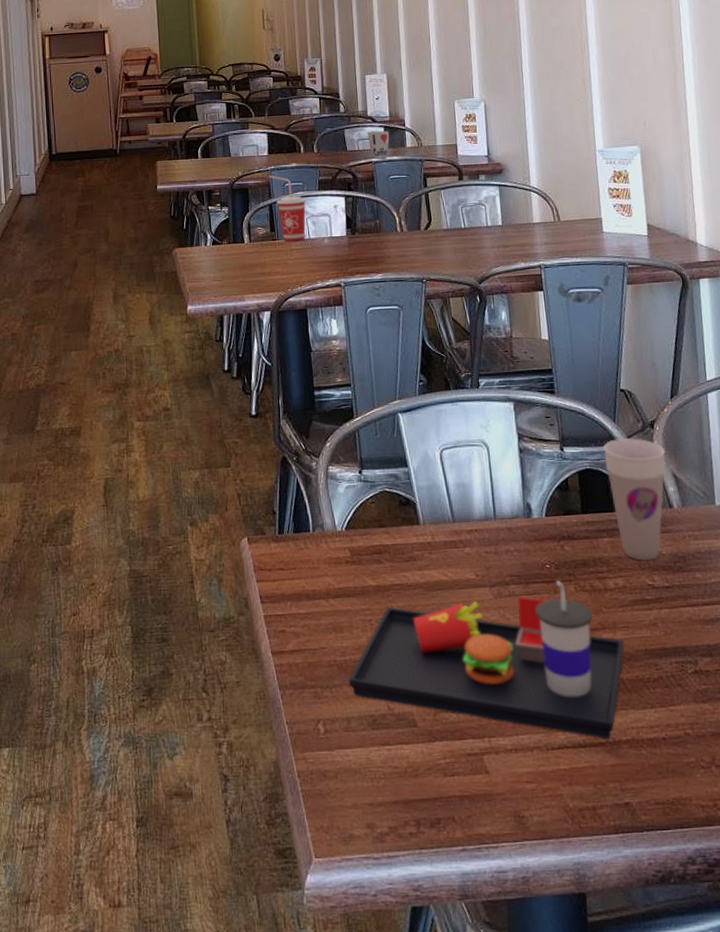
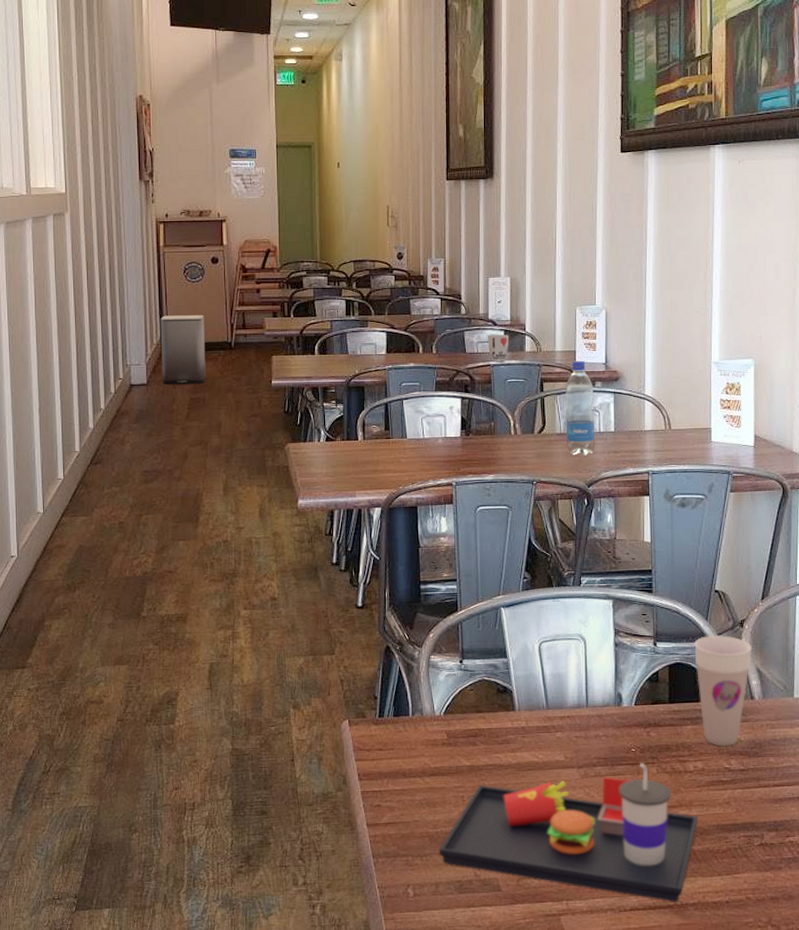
pedal bin: none [48,123,93,193] -> present [160,314,206,384]
beverage cup: present [269,175,306,242] -> none [386,374,422,441]
bottle: none [449,154,483,252] -> present [565,361,595,456]

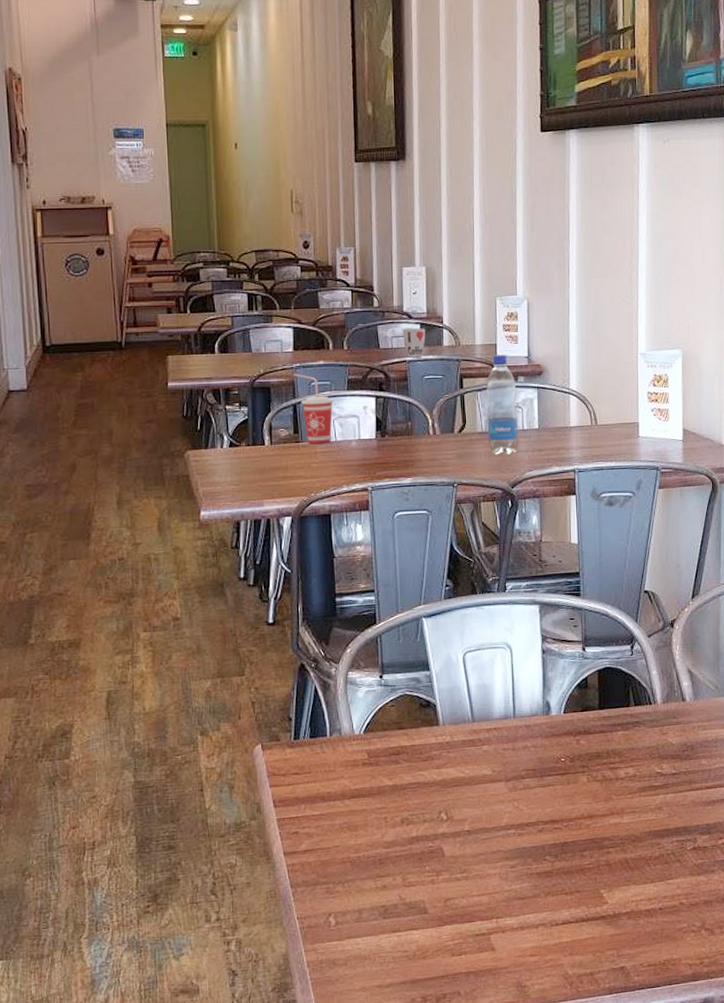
pedal bin: present [160,314,206,384] -> none [40,311,94,389]
beverage cup: none [386,374,422,441] -> present [294,373,333,445]
food tray: present [438,763,699,902] -> none [361,772,631,912]
cup: present [693,634,752,746] -> none [623,636,683,751]

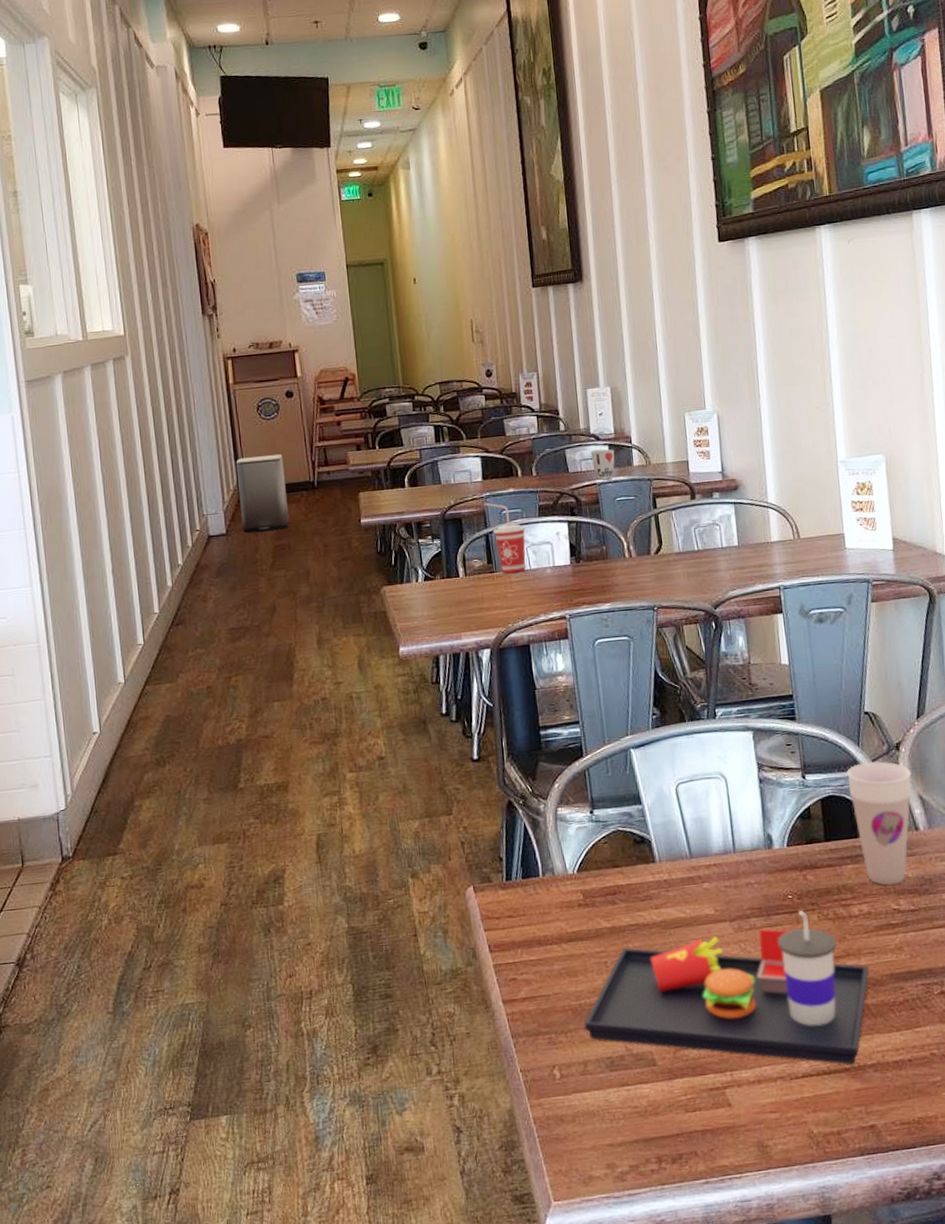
pedal bin: none [40,311,94,389] -> present [235,454,290,533]
food tray: none [361,772,631,912] -> present [584,910,870,1064]
bottle: present [486,355,518,455] -> none [680,471,718,576]
cup: none [623,636,683,751] -> present [845,761,913,885]

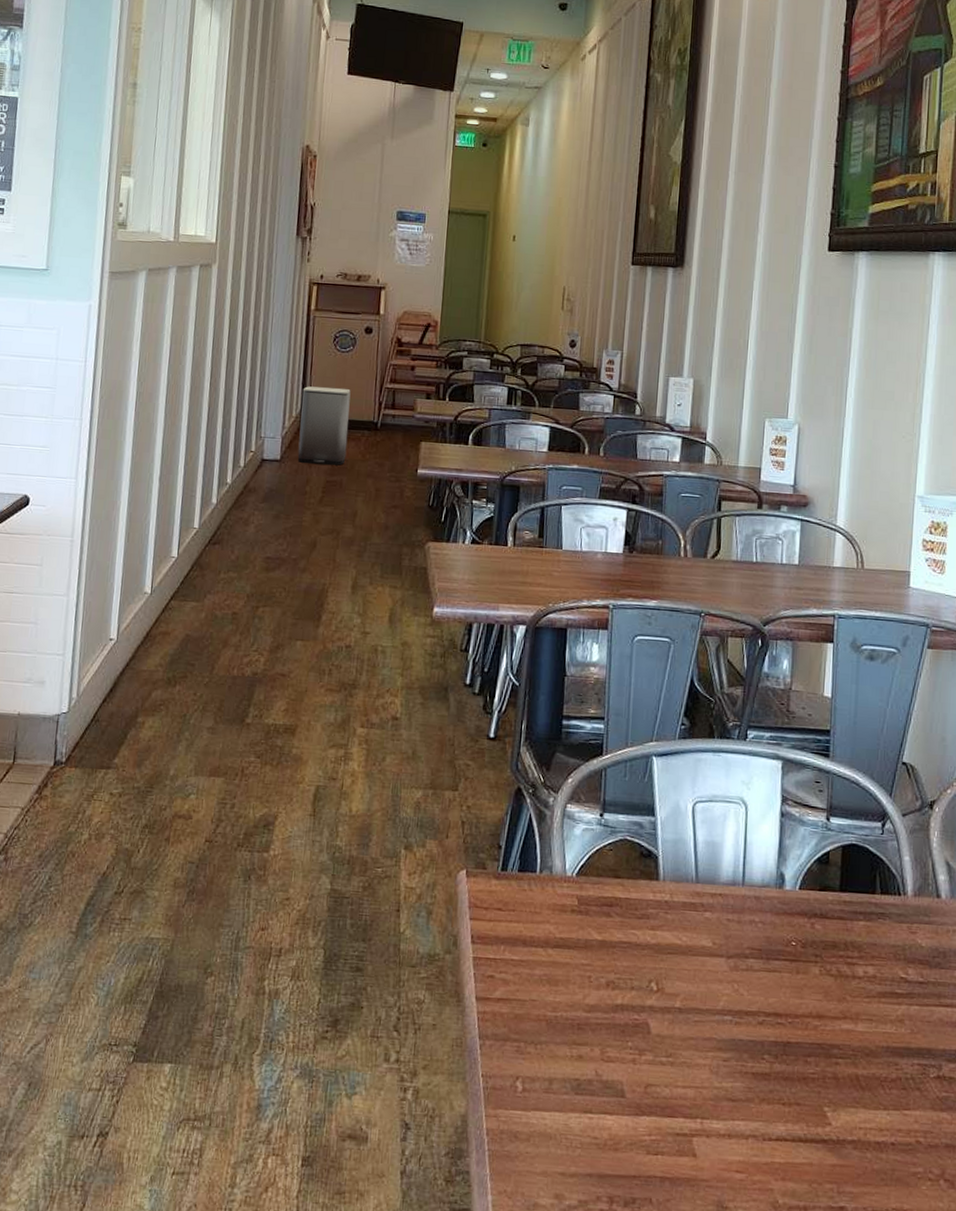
beverage cup: present [484,502,526,574] -> none [545,474,583,553]
food tray: present [584,910,870,1064] -> none [556,960,865,1136]
cup: present [590,449,615,480] -> none [662,441,687,472]
cup: present [845,761,913,885] -> none [872,814,942,952]

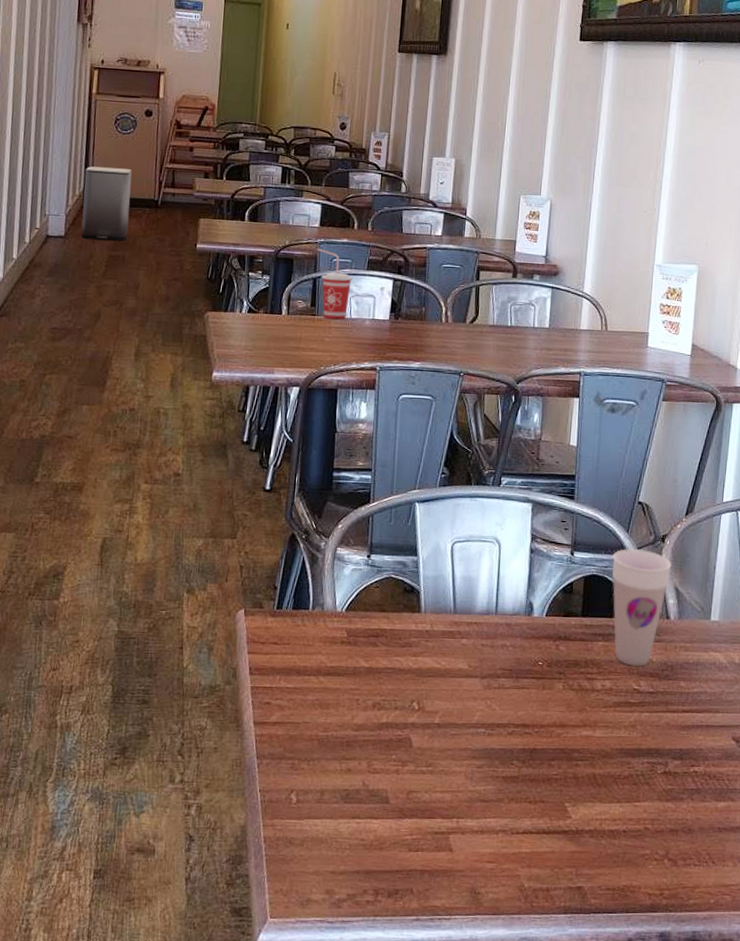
beverage cup: none [545,474,583,553] -> present [317,248,353,320]
cup: none [872,814,942,952] -> present [611,548,672,666]

